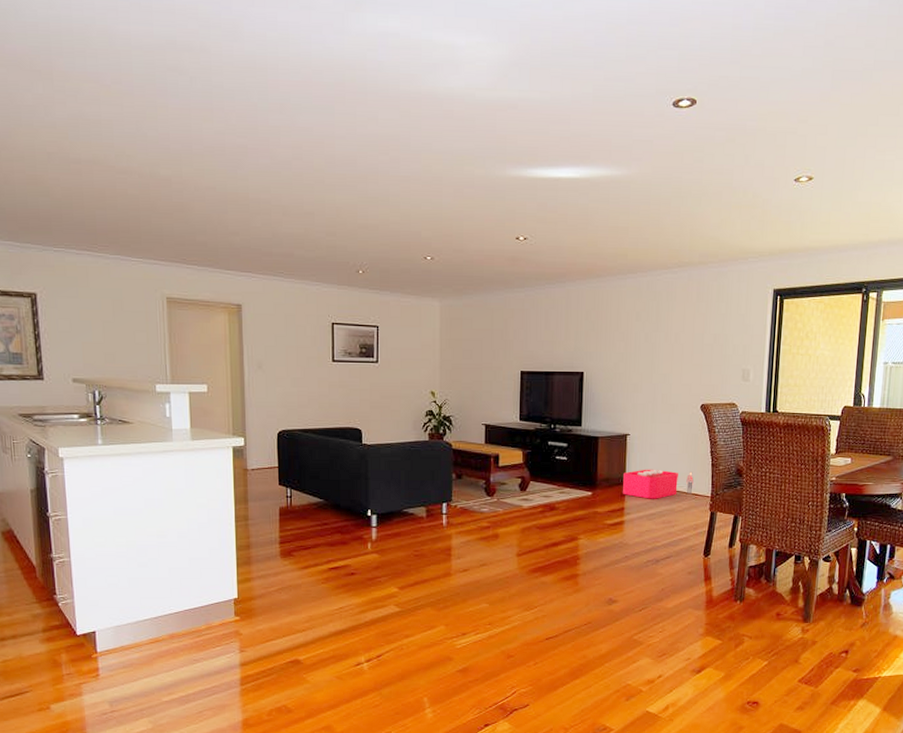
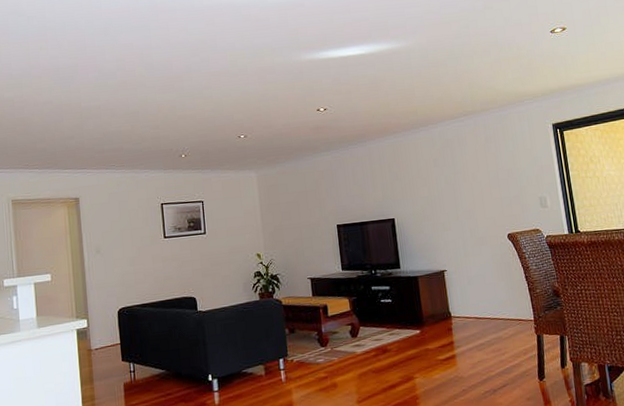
storage bin: present [623,469,694,499] -> none [447,298,515,330]

